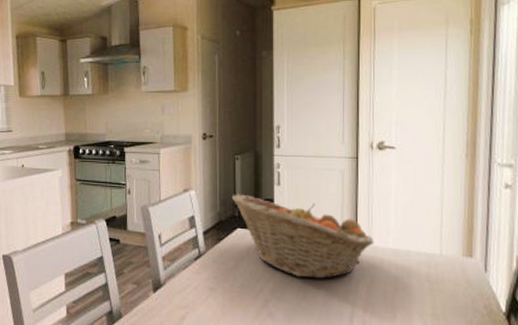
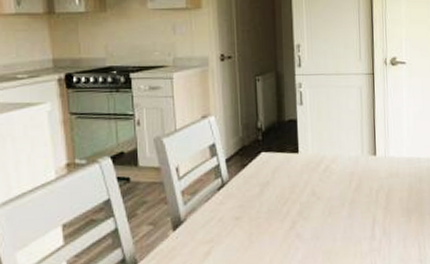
fruit basket: present [231,194,374,279] -> none [254,116,391,195]

